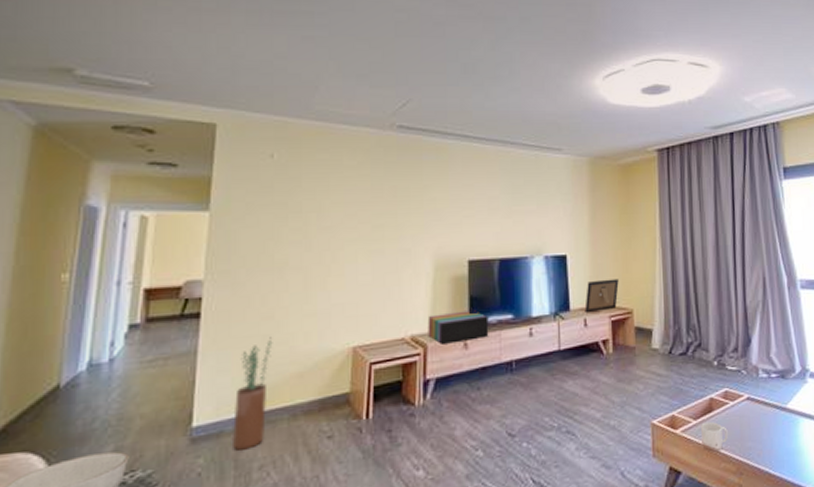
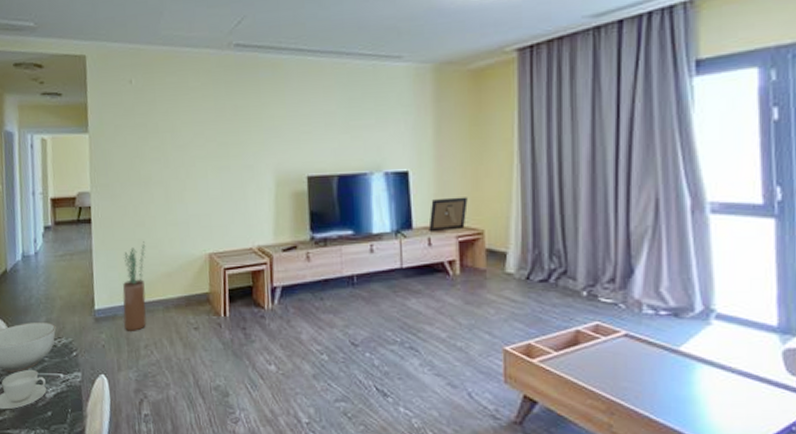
decorative box: present [427,310,489,344] -> none [272,225,330,256]
mug: present [701,421,728,453] -> none [563,354,597,387]

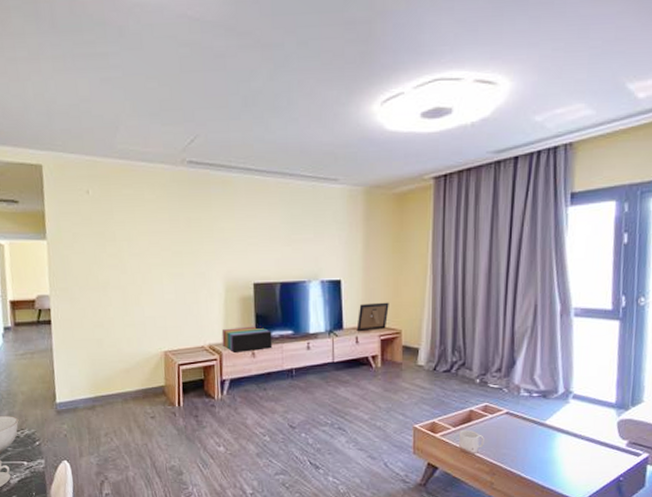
vase: present [122,241,147,332] -> none [83,341,106,423]
decorative box: none [272,225,330,256] -> present [221,326,273,353]
mug: none [563,354,597,387] -> present [459,429,484,455]

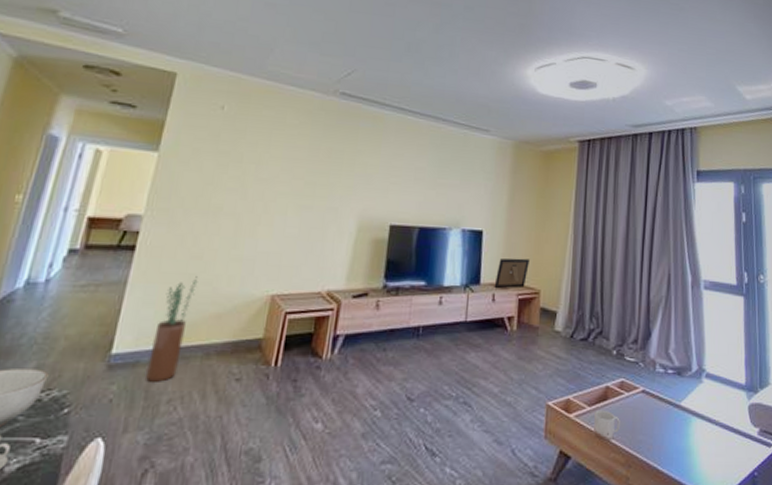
vase: none [83,341,106,423] -> present [145,276,198,384]
decorative box: present [221,326,273,353] -> none [343,272,402,303]

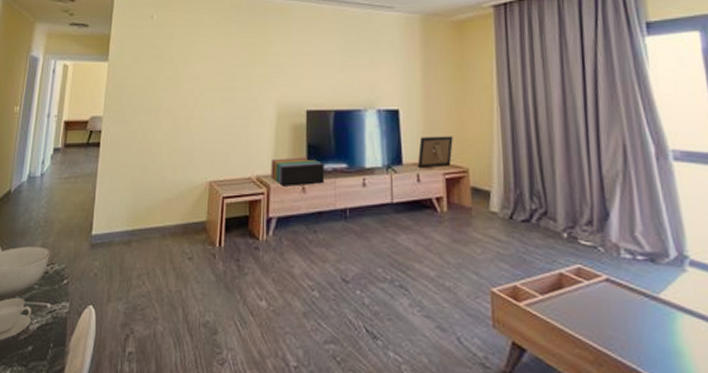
vase: present [145,276,198,384] -> none [118,167,150,261]
decorative box: none [343,272,402,303] -> present [271,157,325,186]
mug: present [594,409,620,441] -> none [549,298,583,335]

